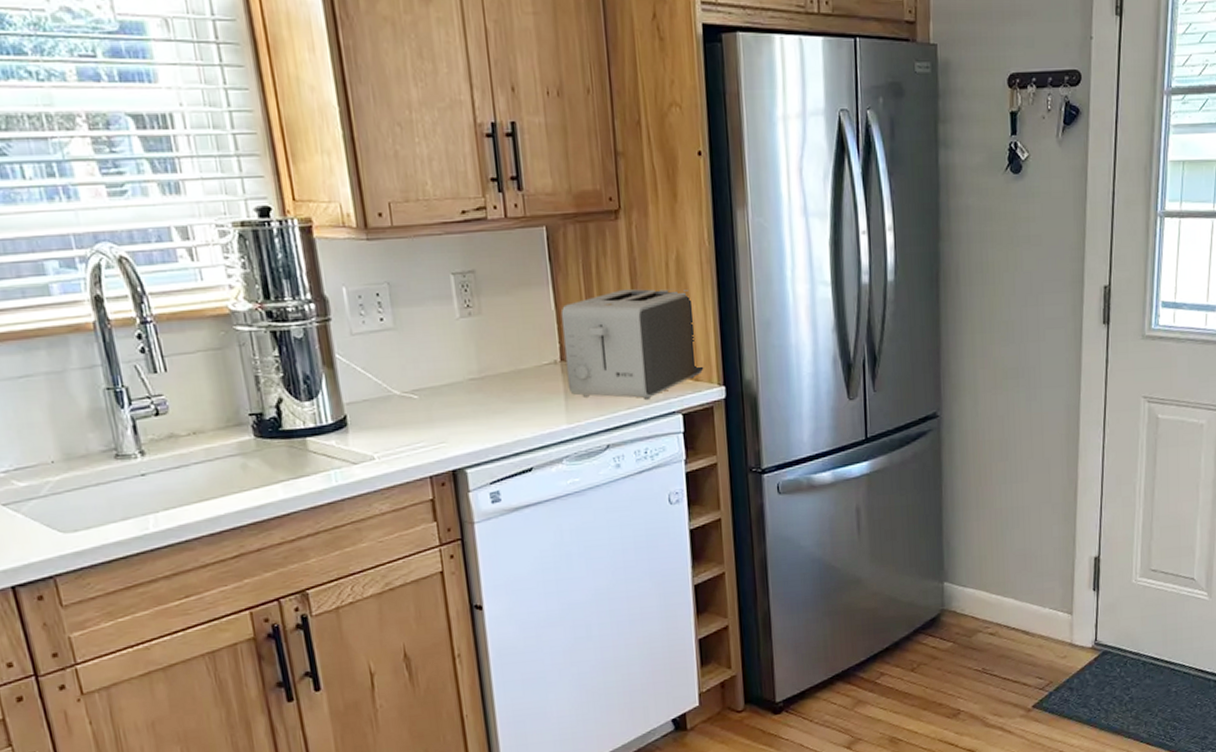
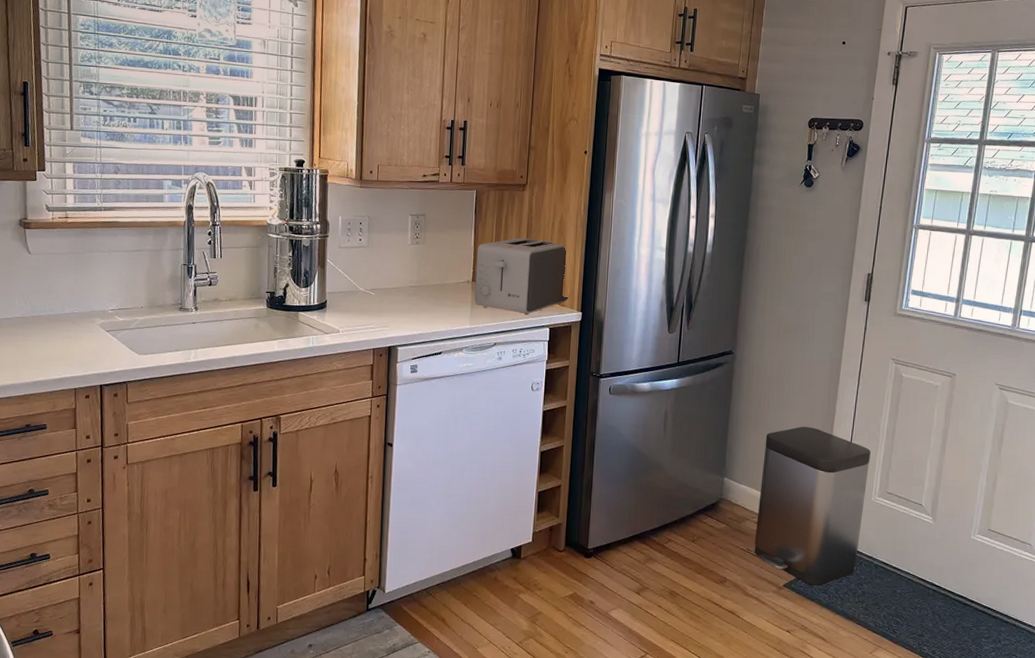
pedal bin: none [991,500,1127,700] -> present [754,427,871,586]

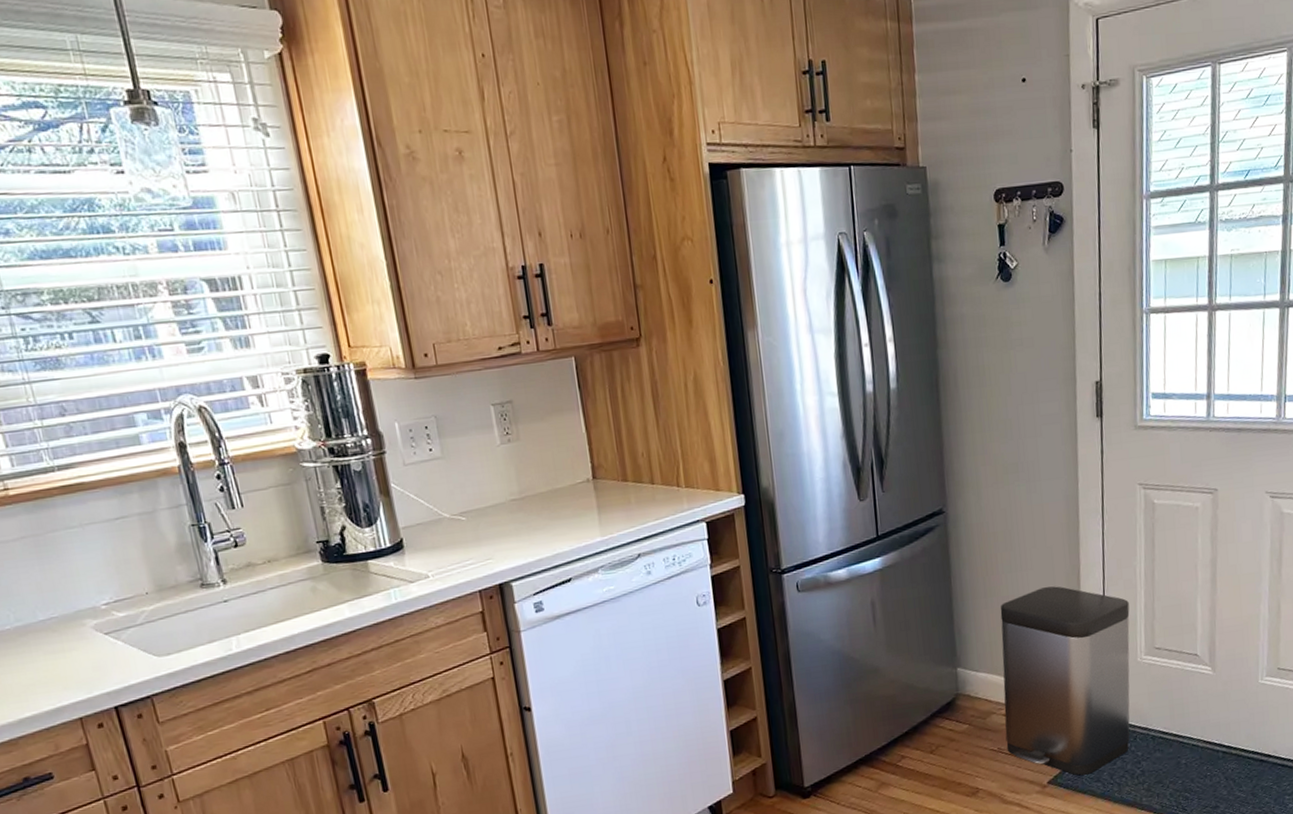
toaster: present [474,237,569,316] -> none [591,407,724,512]

